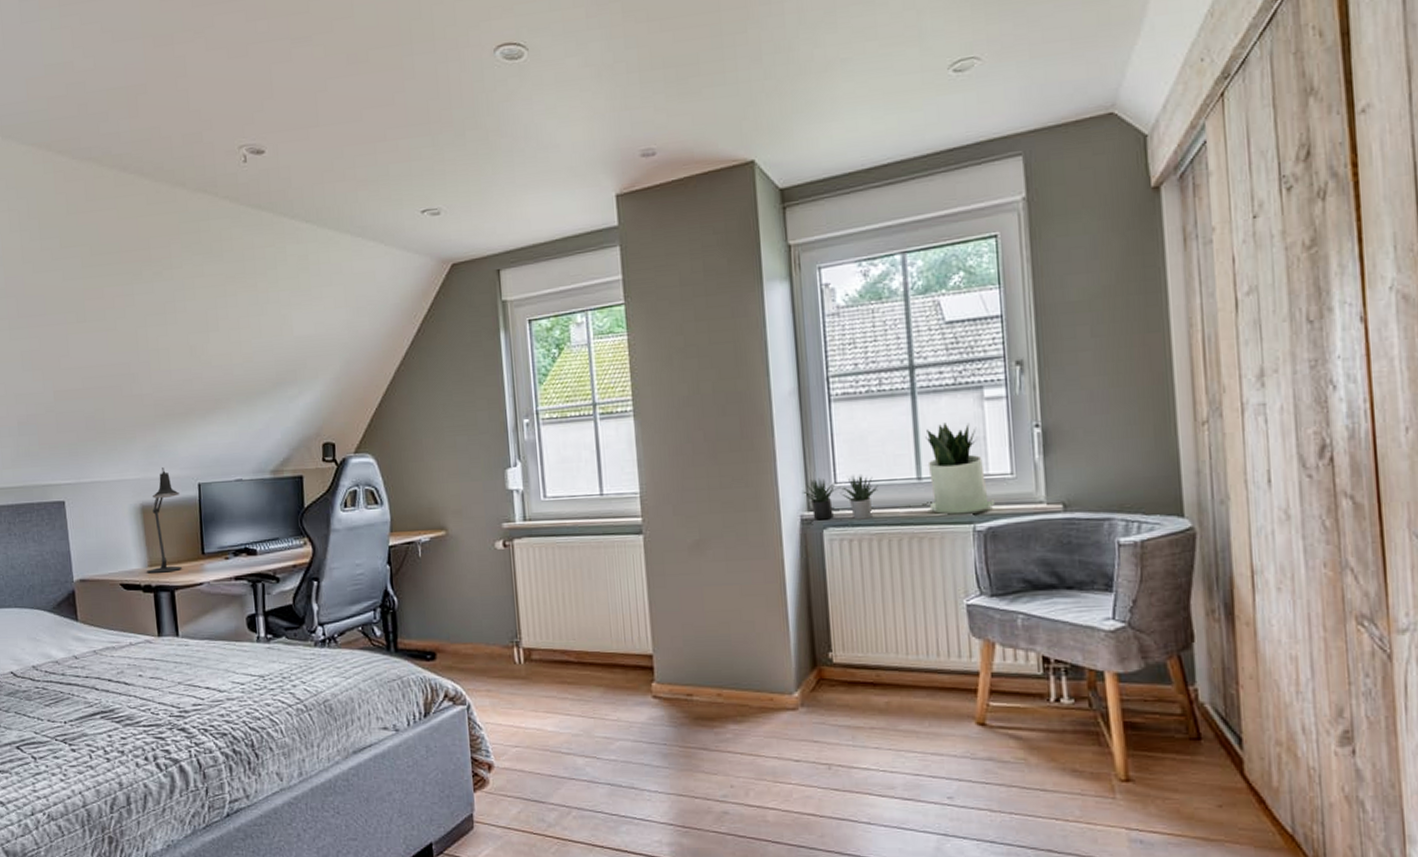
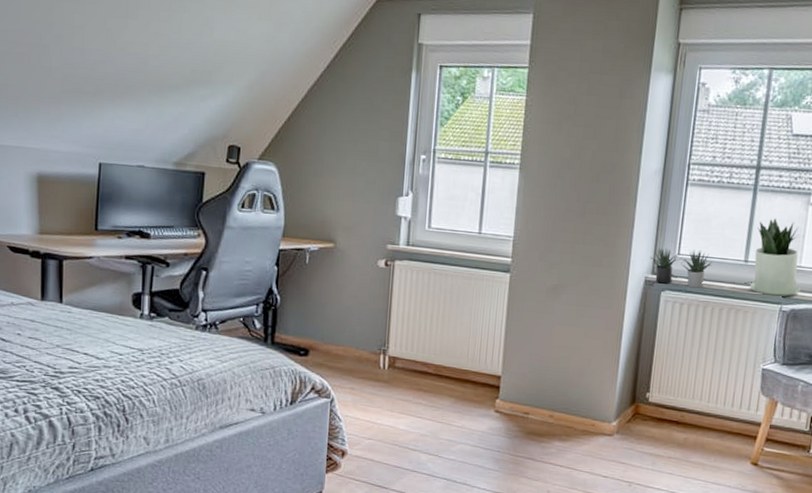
desk lamp: present [147,467,182,573] -> none [37,142,79,243]

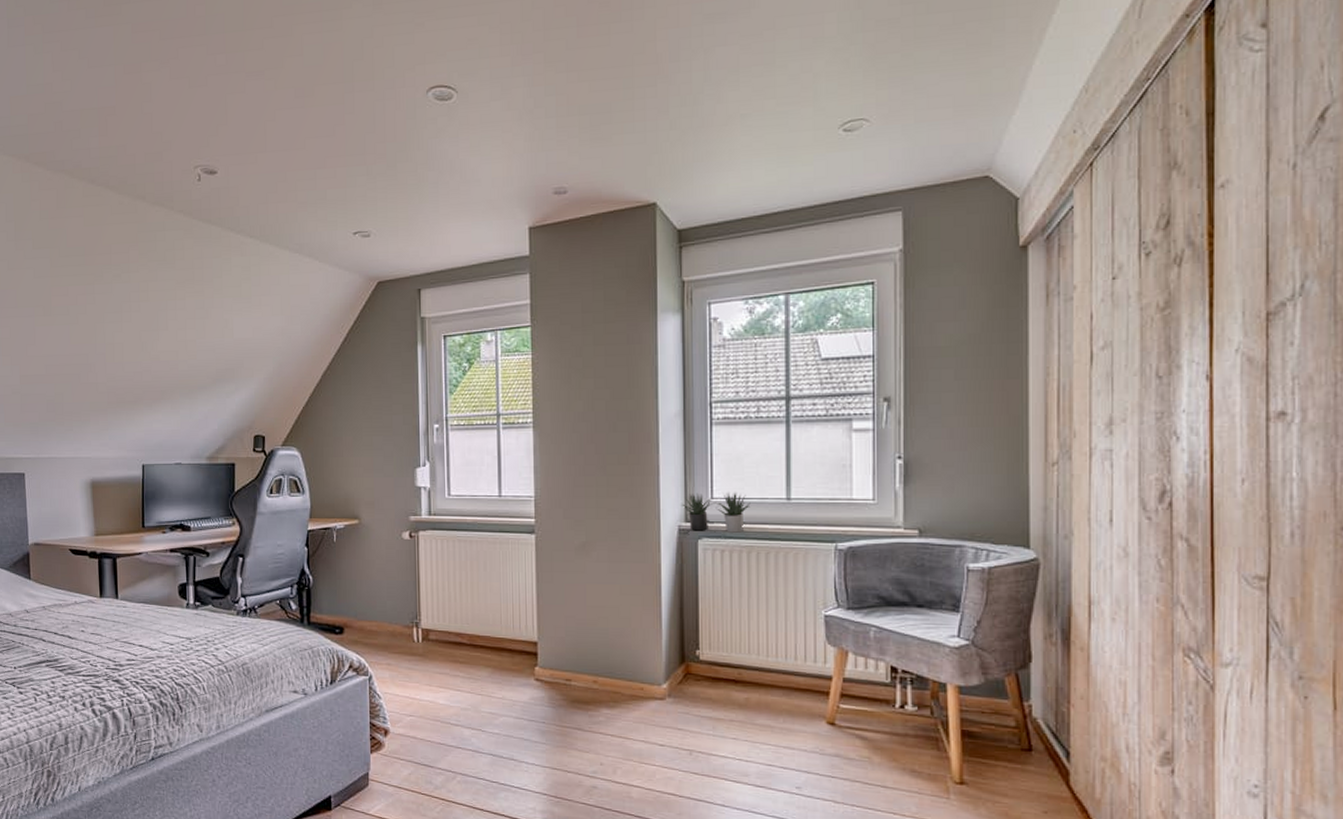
planter: present [749,218,801,297] -> none [796,450,857,535]

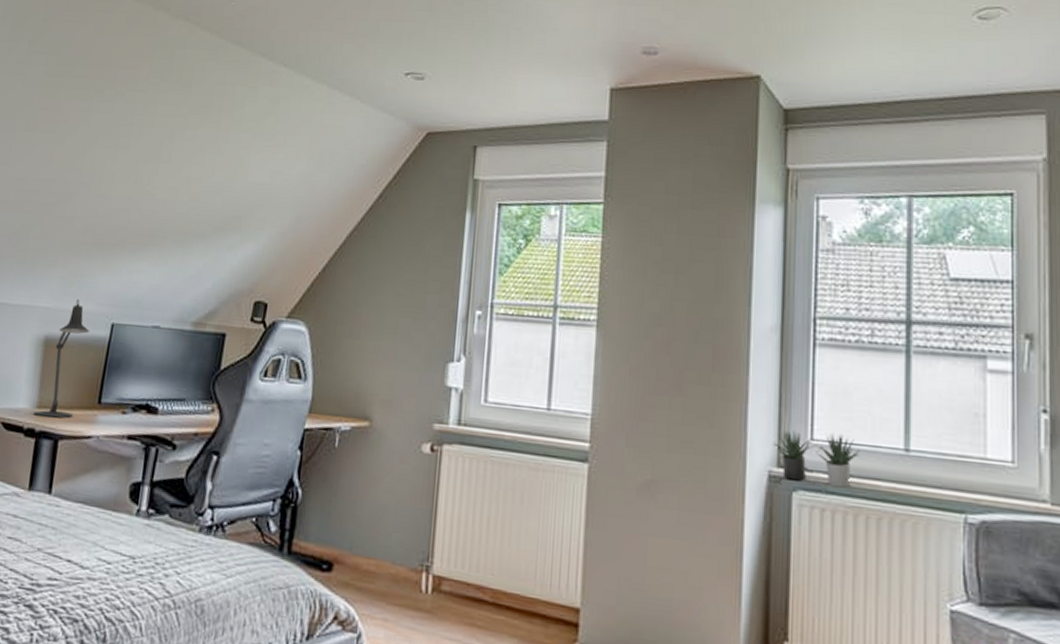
desk lamp: none [93,449,125,542] -> present [33,300,89,418]

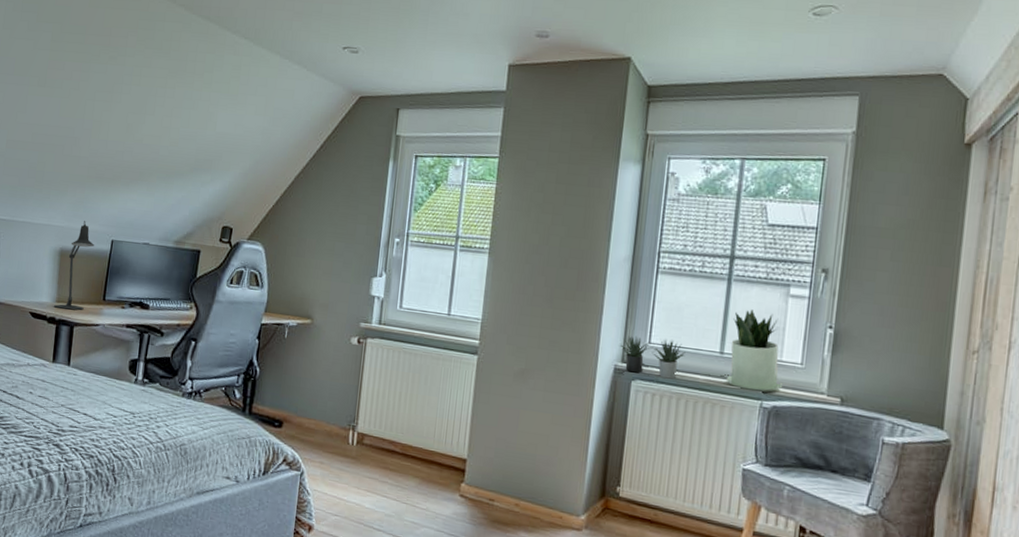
planter: none [915,390,992,503] -> present [725,309,783,393]

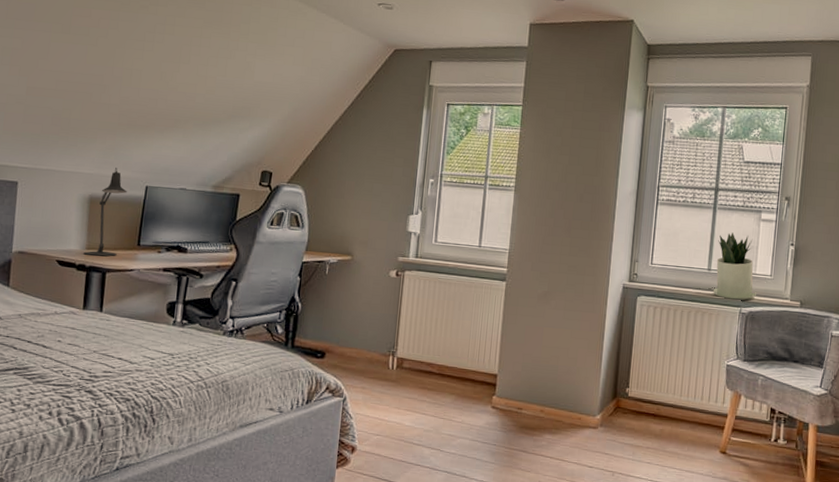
succulent plant: present [619,335,686,380] -> none [627,258,681,294]

